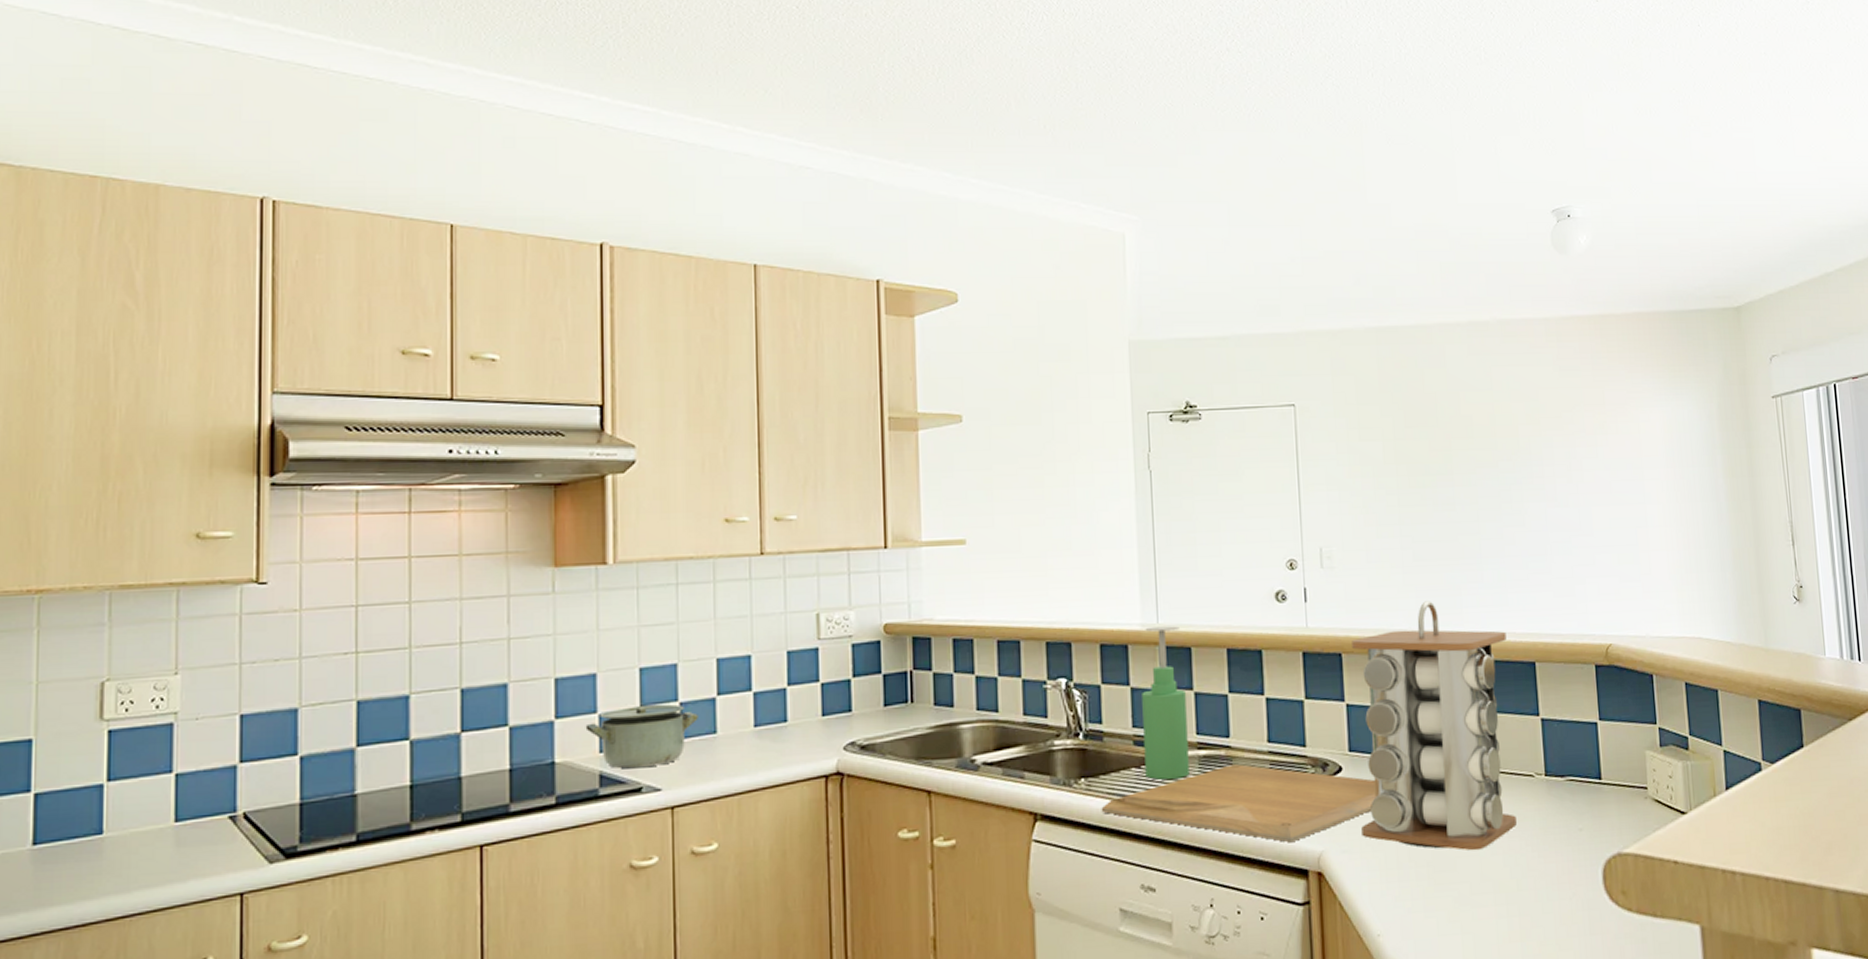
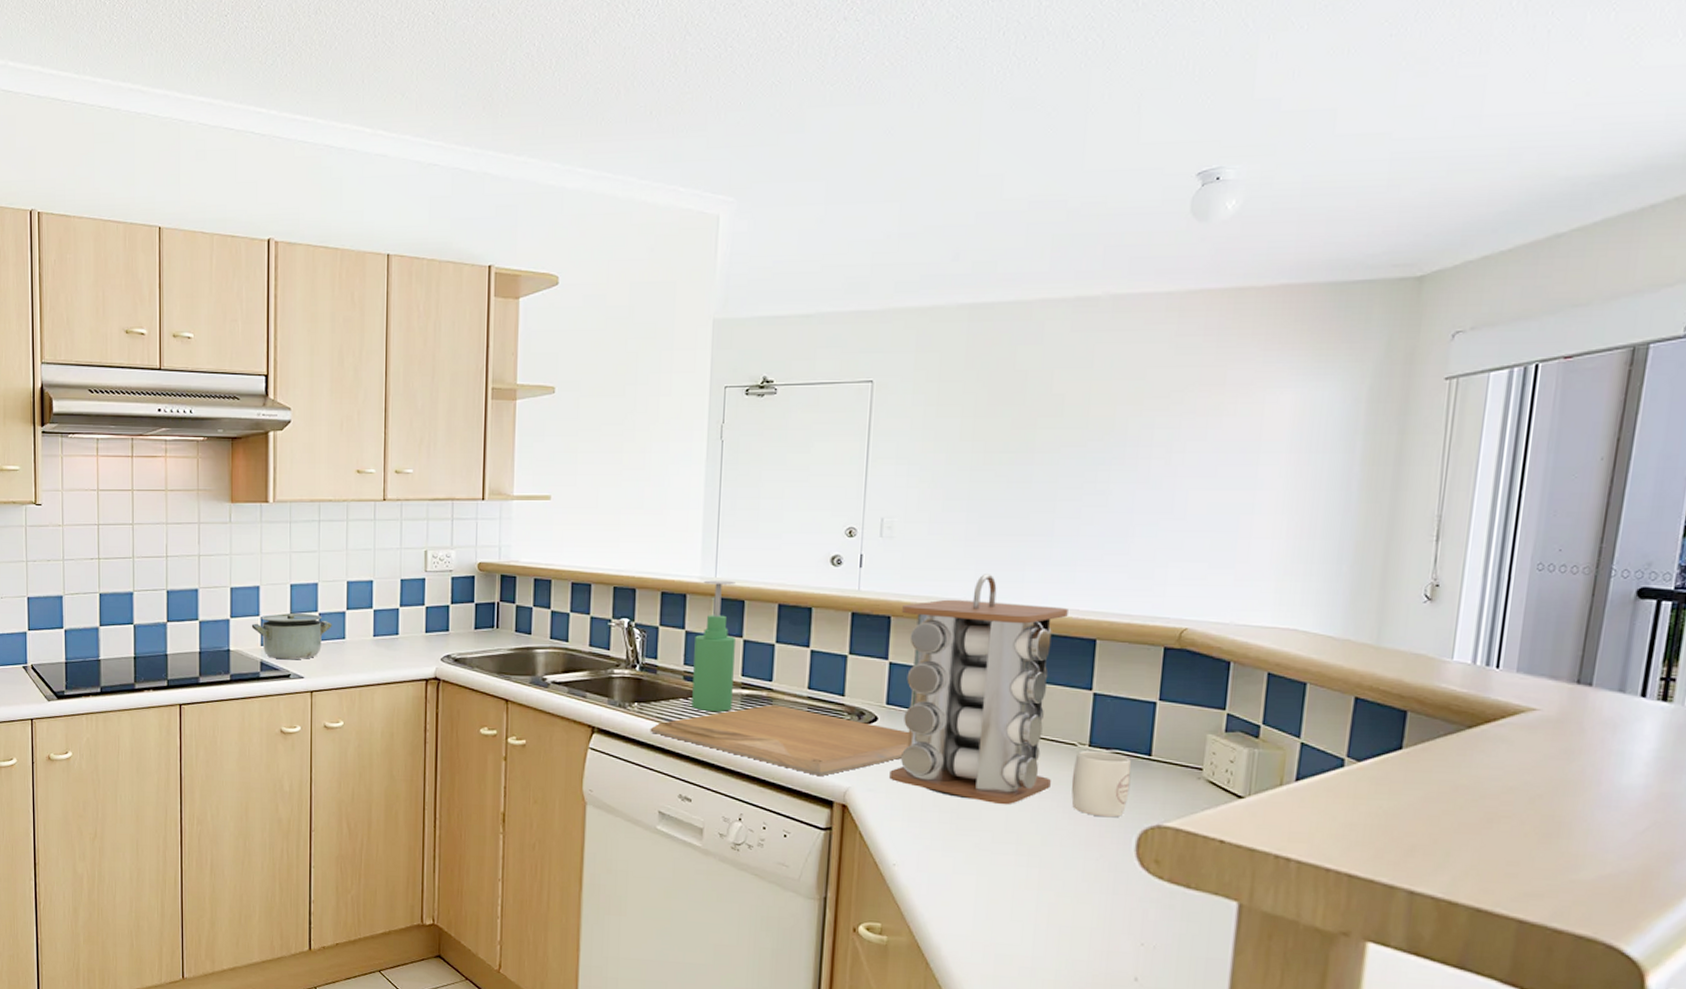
mug: none [1534,780,1588,852] -> present [1071,751,1132,818]

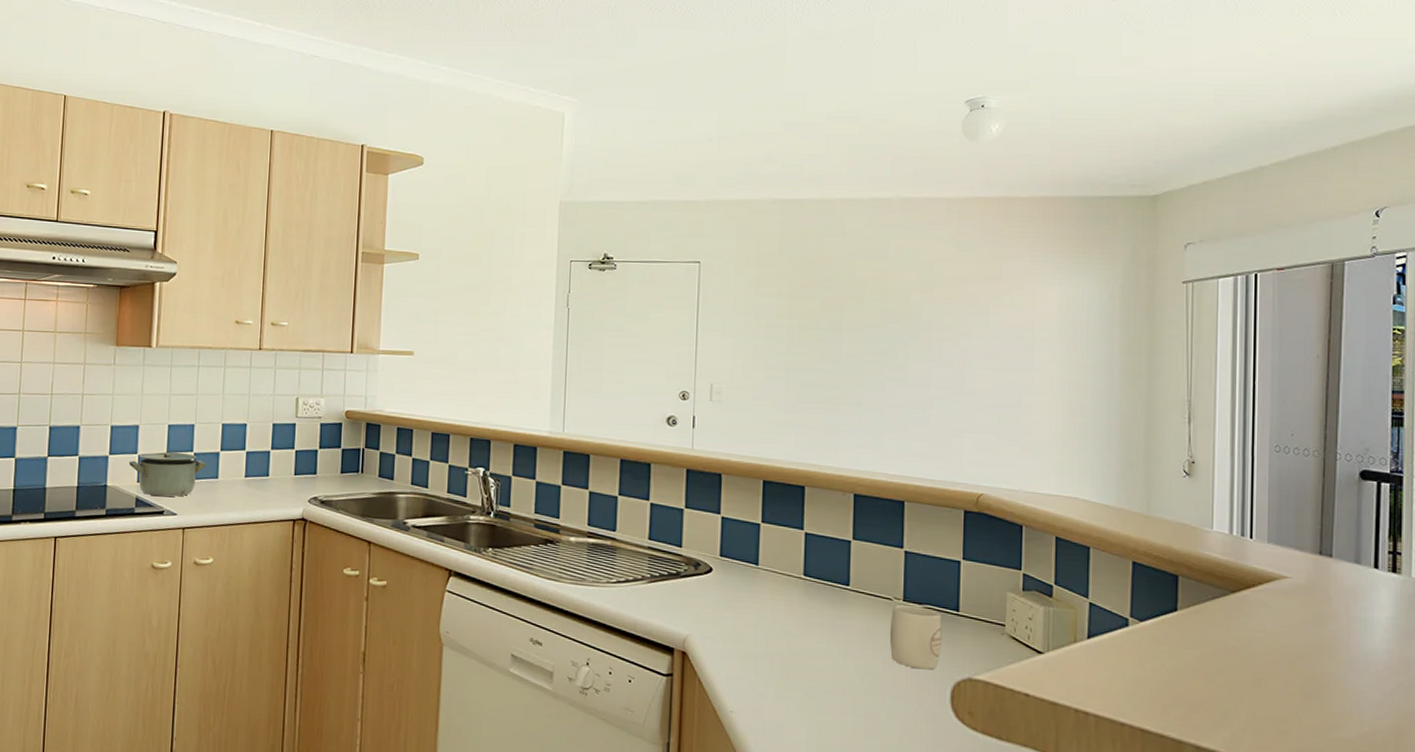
chopping board: present [650,704,909,777] -> none [503,552,741,624]
soap dispenser: present [692,580,735,711] -> none [542,434,582,559]
spice rack: present [889,574,1068,805] -> none [725,438,878,656]

